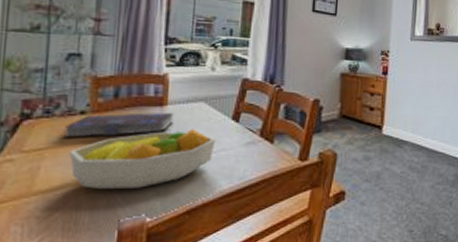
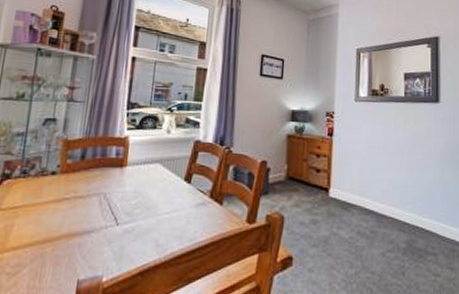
book: present [63,112,174,138] -> none [36,173,132,197]
fruit bowl: present [69,129,216,190] -> none [39,189,169,249]

